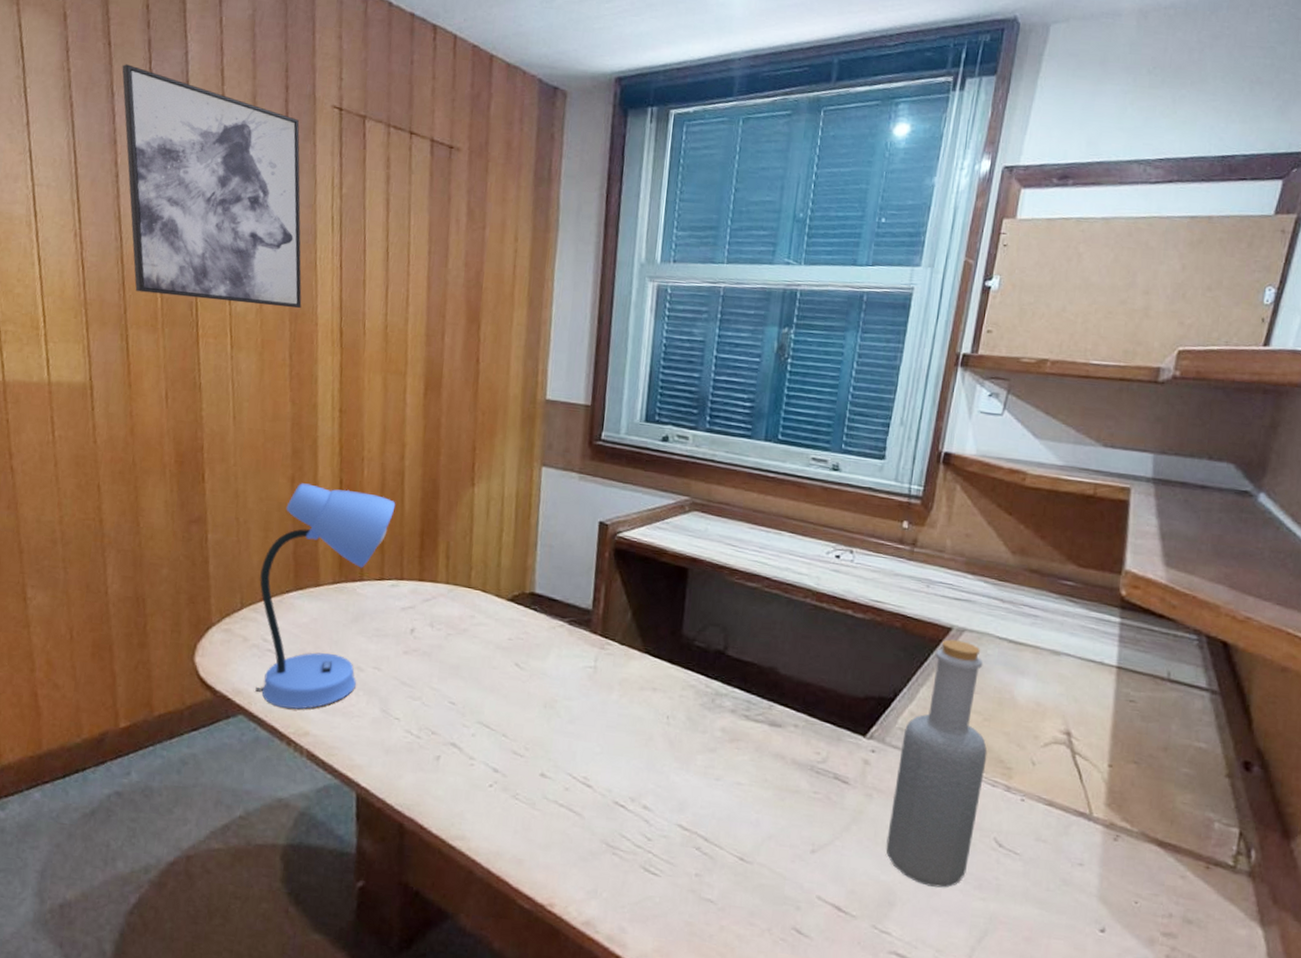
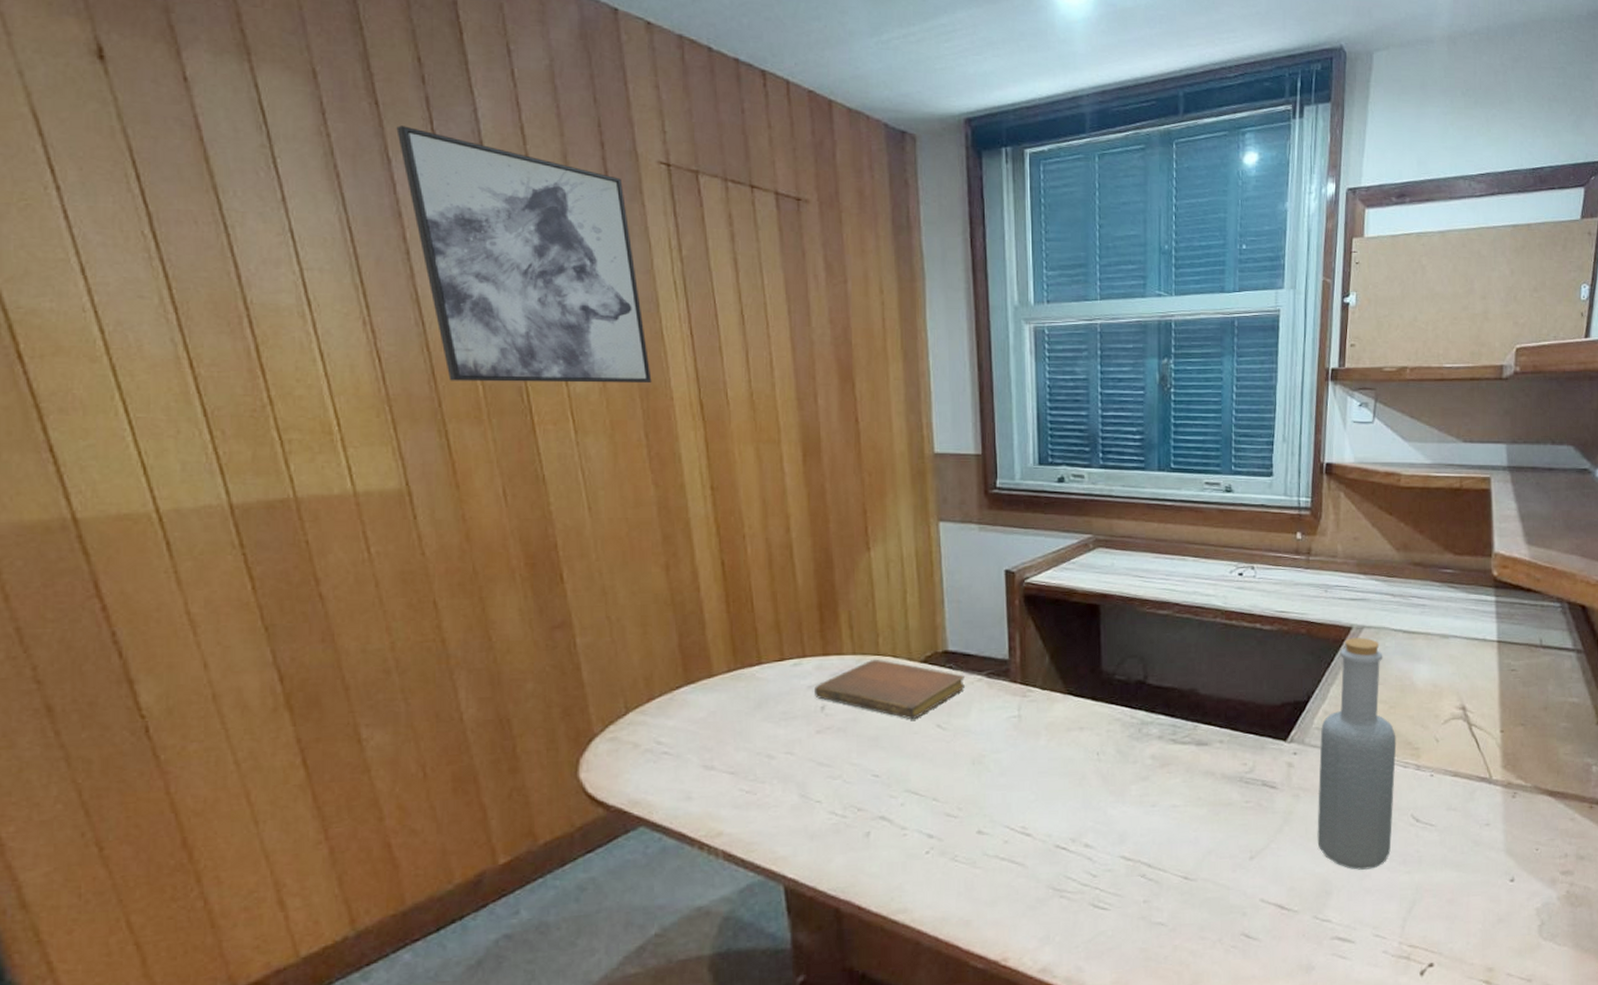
desk lamp: present [255,483,396,710] -> none [644,570,787,811]
notebook: none [406,591,547,655] -> present [815,660,965,720]

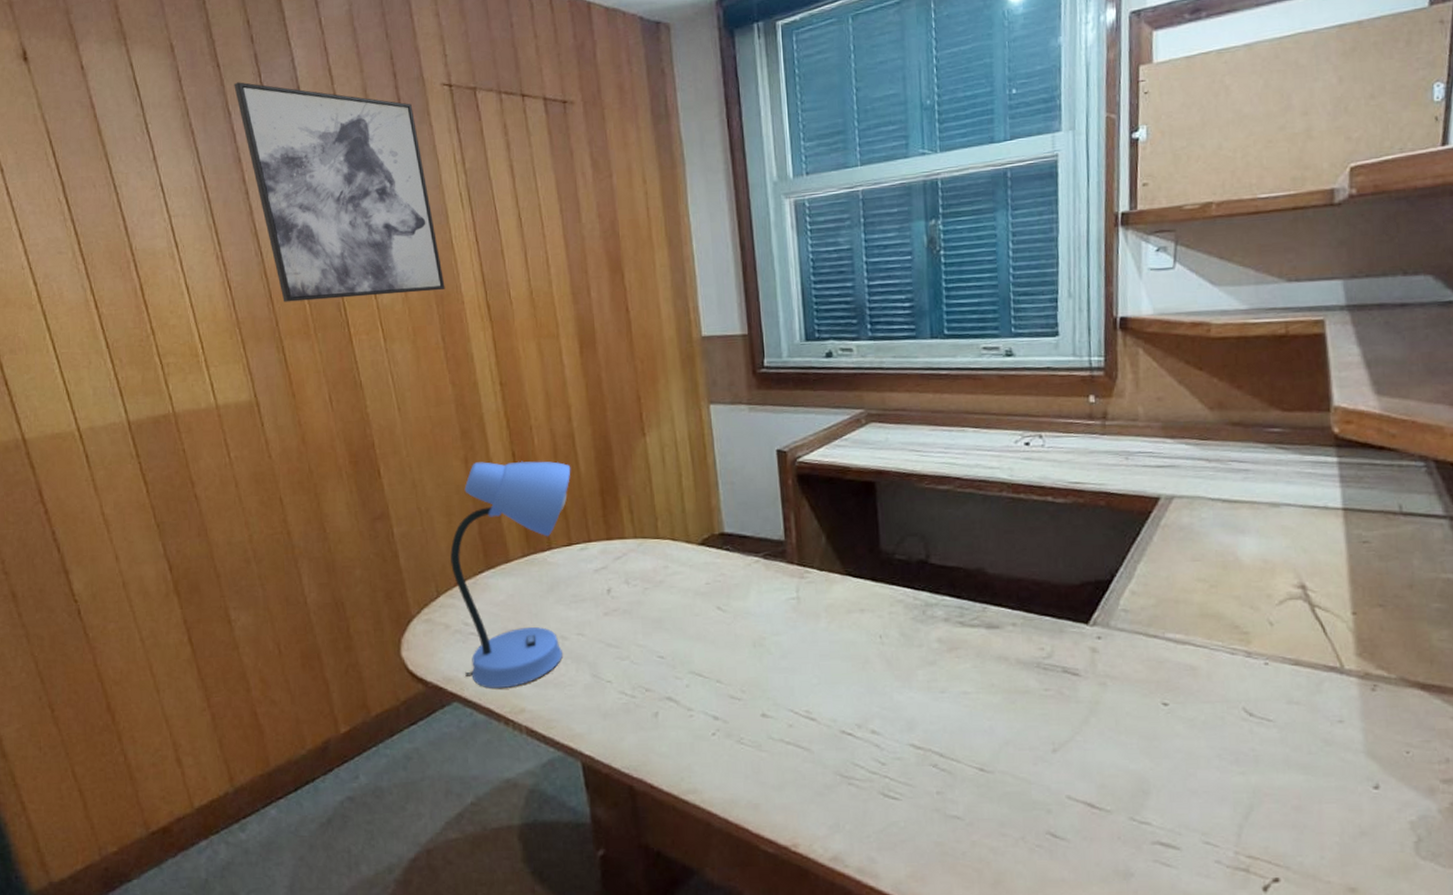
desk lamp: none [644,570,787,811] -> present [450,461,571,688]
notebook: present [815,660,965,720] -> none [600,543,742,602]
bottle: present [1317,637,1397,870] -> none [1127,508,1221,768]

